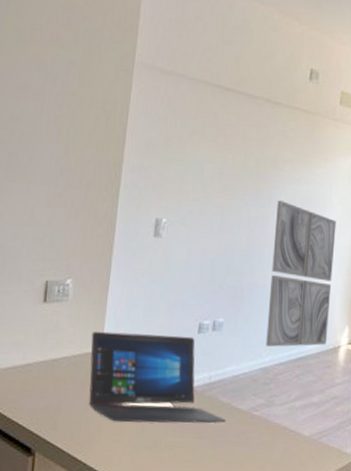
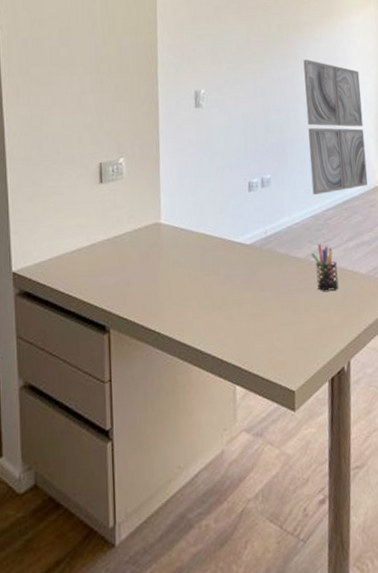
laptop: present [89,331,226,423] -> none [149,196,287,288]
pen holder: none [254,398,281,448] -> present [311,244,339,291]

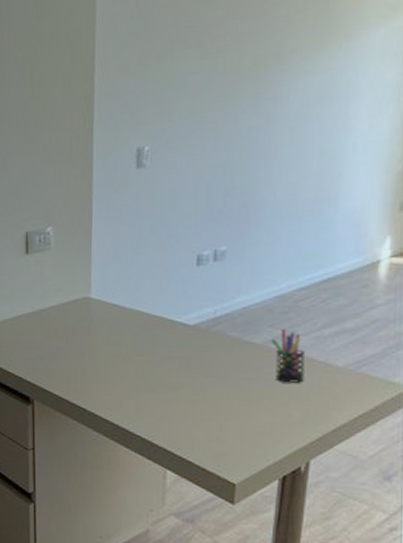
wall art: present [303,59,368,195] -> none [281,99,367,271]

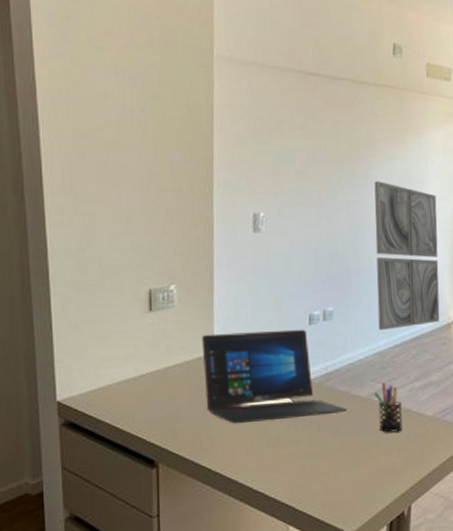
laptop: none [78,270,237,367] -> present [201,329,347,424]
wall art: none [281,99,367,271] -> present [374,181,440,330]

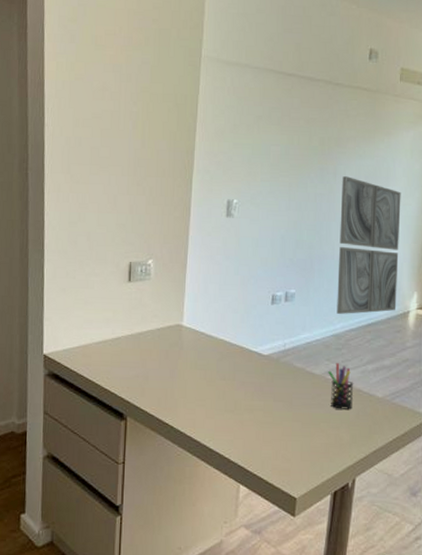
laptop: present [201,329,347,424] -> none [172,305,301,389]

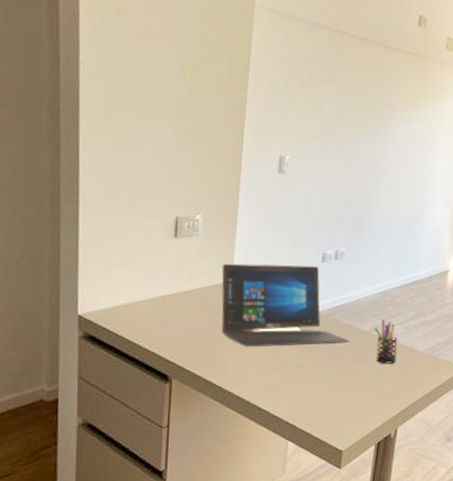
laptop: none [172,305,301,389] -> present [221,263,349,347]
wall art: present [337,176,401,314] -> none [383,138,444,273]

